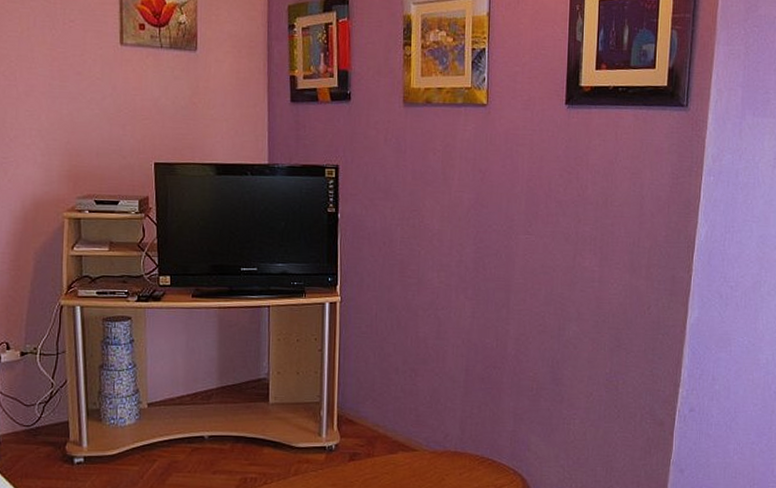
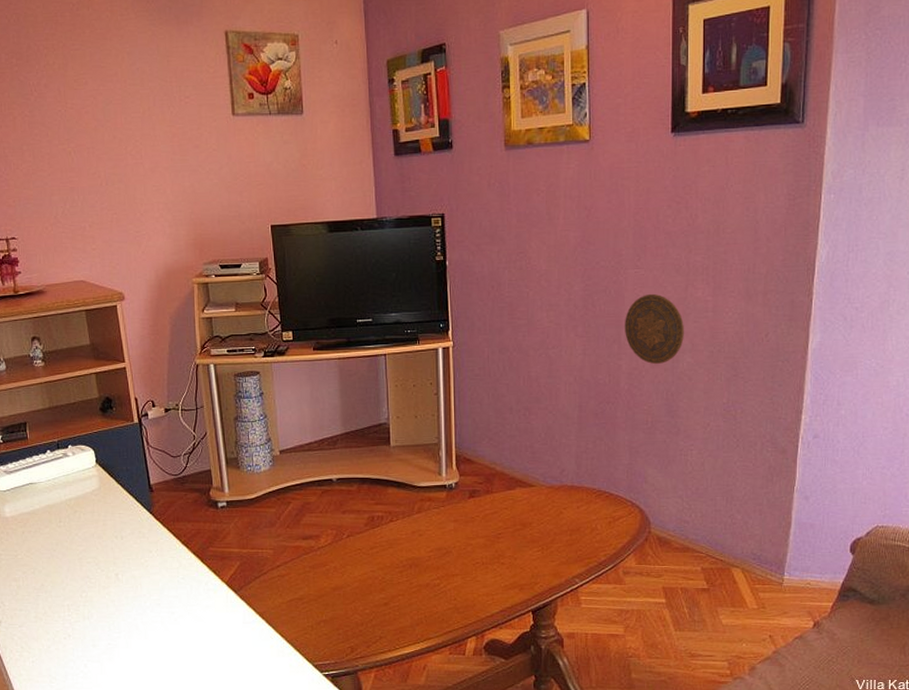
decorative plate: none [514,260,571,331] -> present [625,293,684,364]

